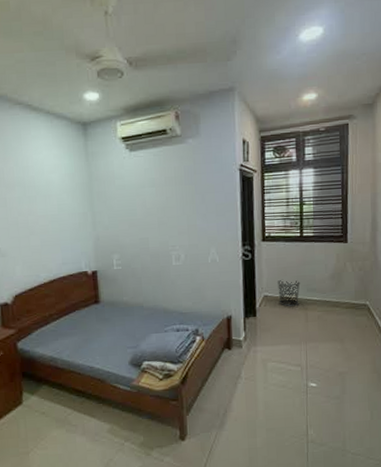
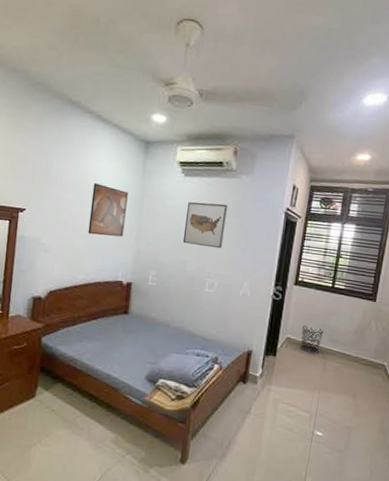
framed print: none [37,176,79,230] -> present [87,183,128,237]
wall art: none [138,172,182,221] -> present [182,202,229,249]

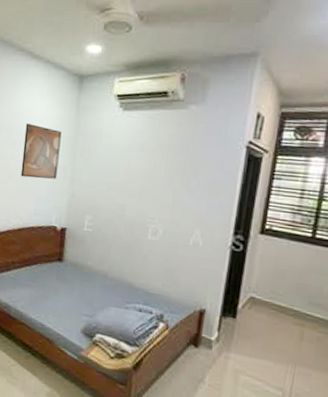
wall art: present [182,202,229,249] -> none [121,138,175,191]
waste bin: present [300,325,324,354] -> none [268,282,301,319]

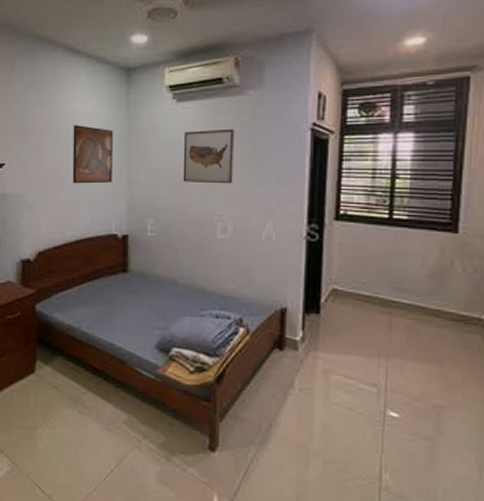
wall art: none [121,138,175,191] -> present [183,128,235,184]

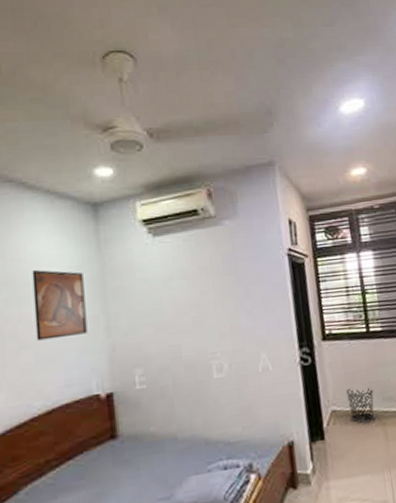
wall art: present [183,128,235,184] -> none [165,260,222,322]
waste bin: none [352,270,385,308] -> present [346,387,375,423]

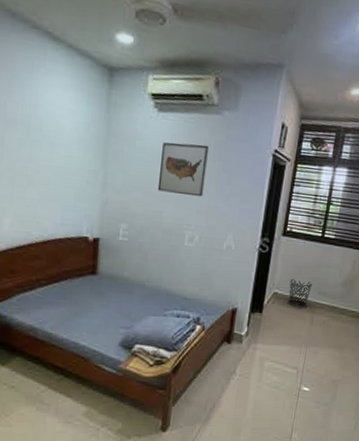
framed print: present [32,270,88,341] -> none [42,119,90,185]
wall art: none [165,260,222,322] -> present [157,142,210,197]

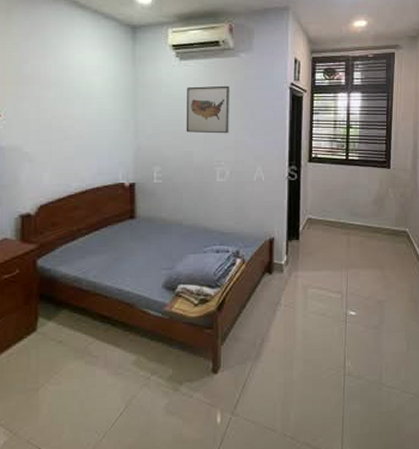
waste bin: present [287,278,313,308] -> none [322,202,344,231]

